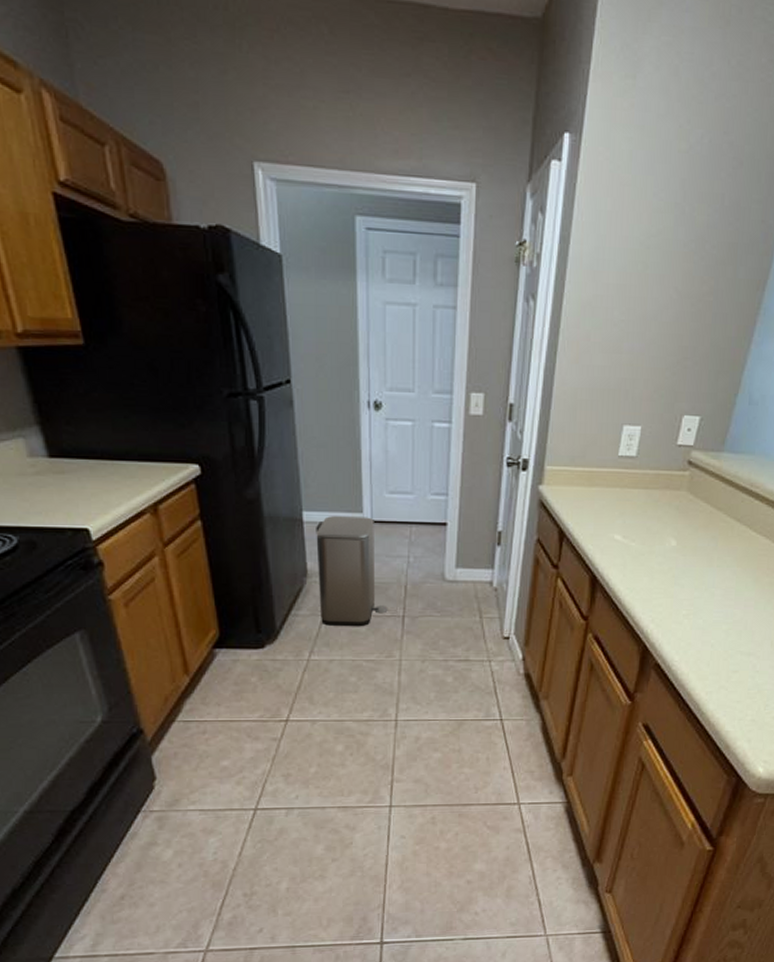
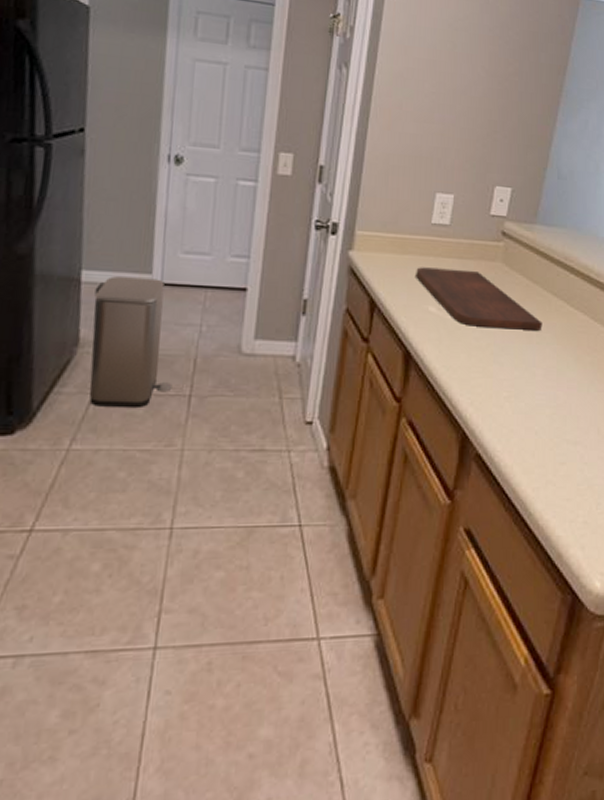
cutting board: none [602,498,724,554] -> present [416,267,542,331]

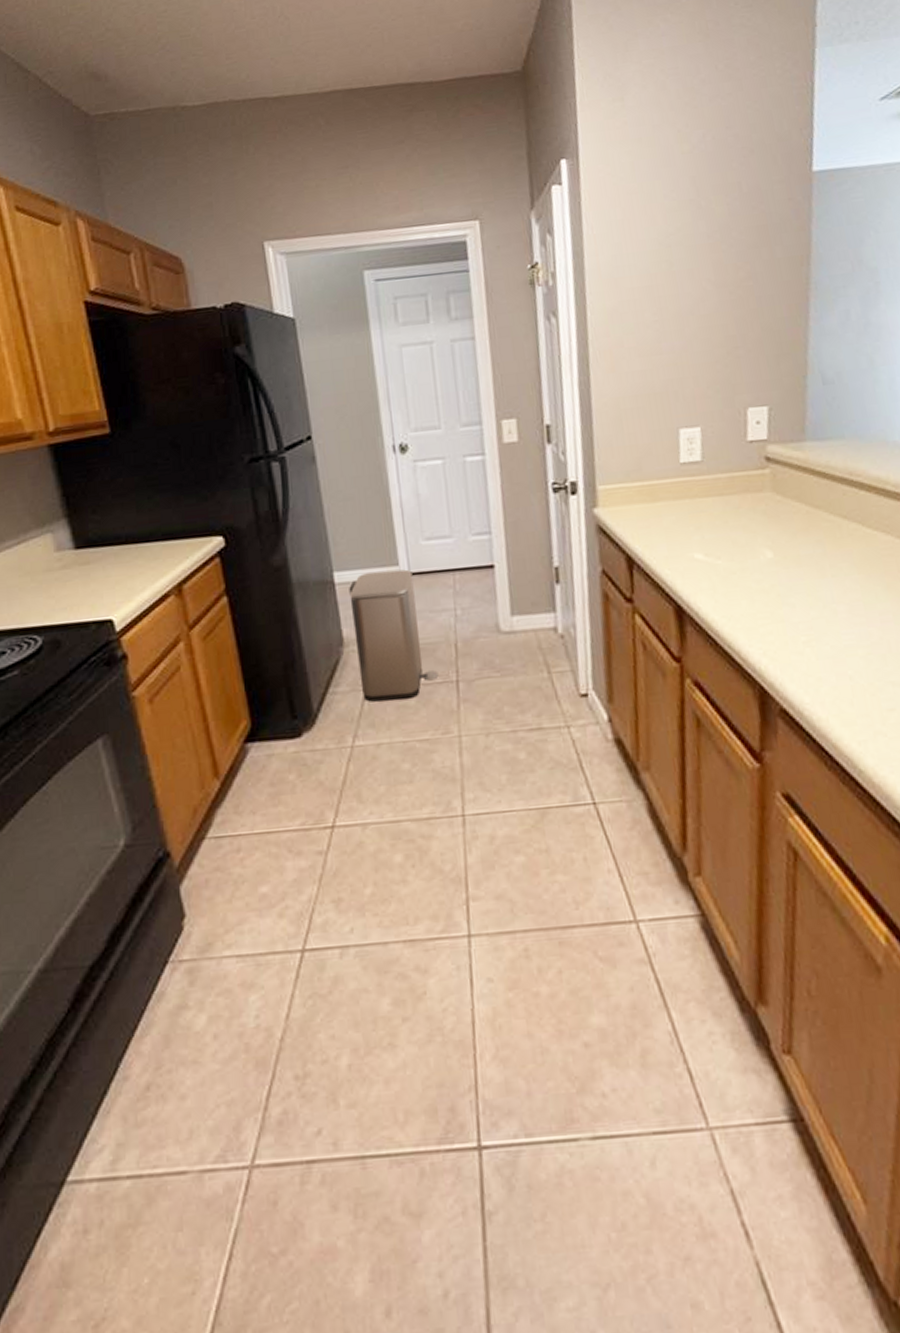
cutting board: present [416,267,542,331] -> none [672,506,836,569]

